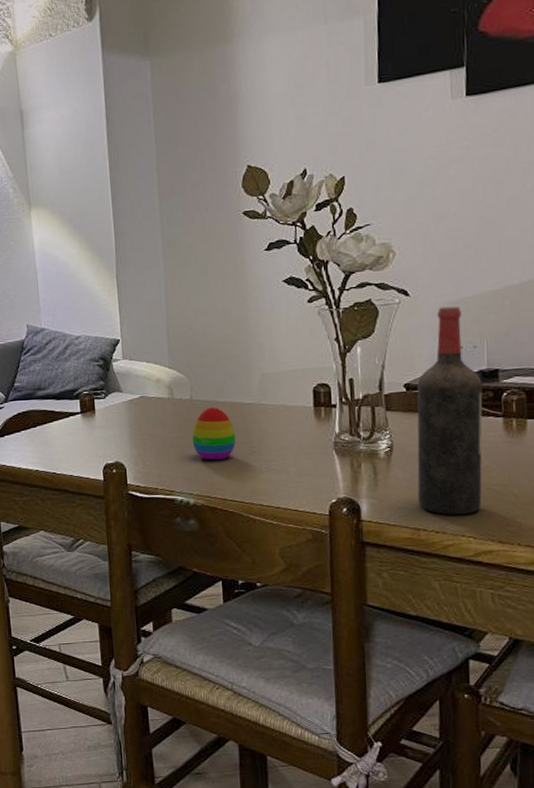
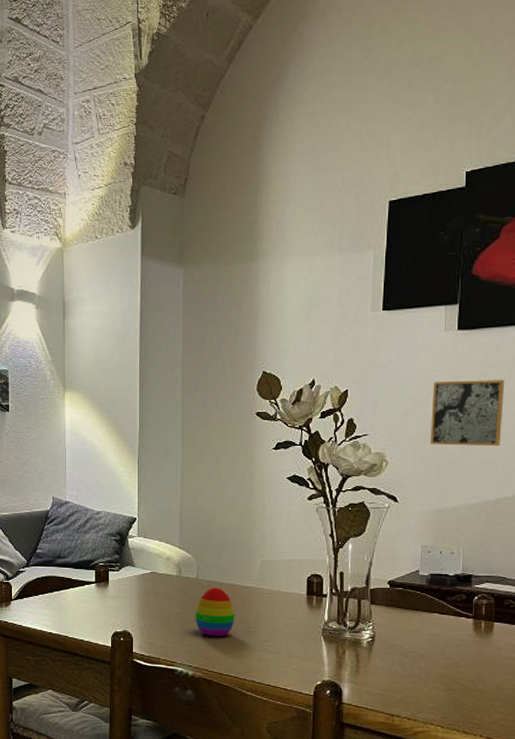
wine bottle: present [417,306,483,515] -> none [393,514,457,705]
wall art: none [441,147,525,229] -> present [430,380,505,447]

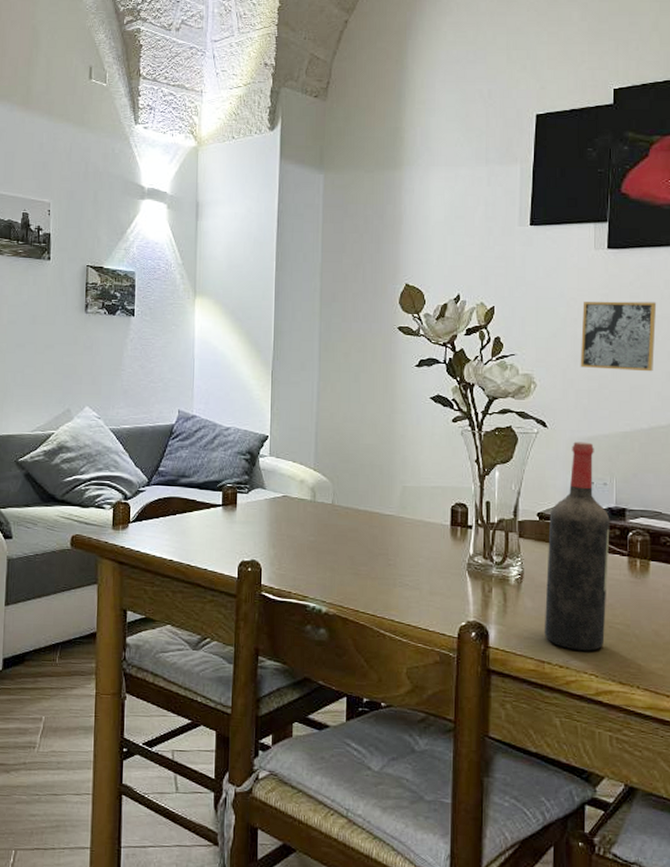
decorative egg: present [195,587,235,637] -> none [330,514,373,570]
wine bottle: none [393,514,457,705] -> present [544,441,610,651]

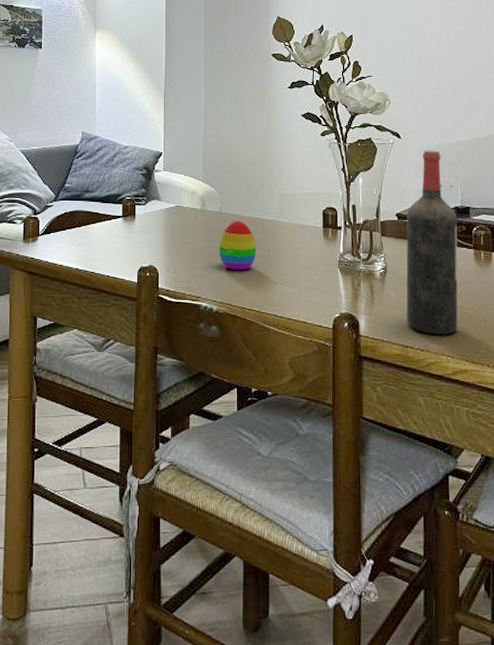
decorative egg: none [330,514,373,570] -> present [218,221,257,271]
wall art: present [580,301,657,372] -> none [425,29,486,88]

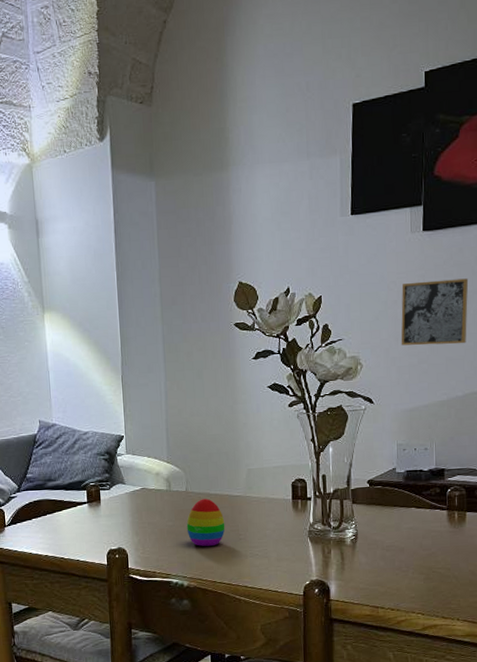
wine bottle: present [406,150,458,335] -> none [377,413,431,595]
wall art: none [425,29,486,88] -> present [401,278,469,346]

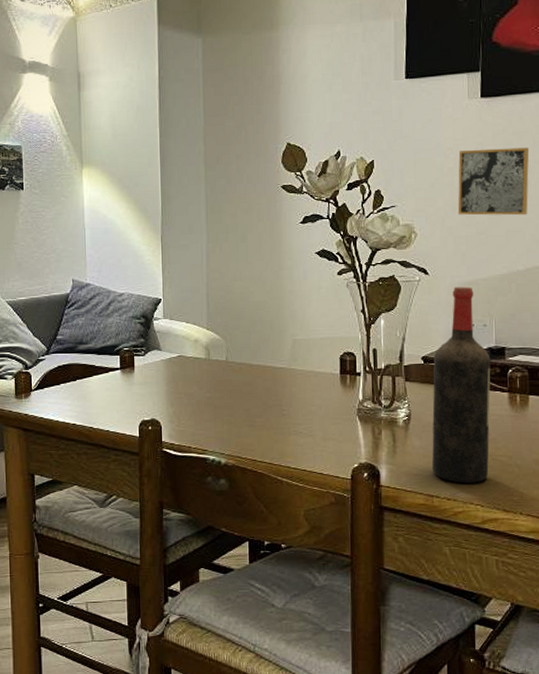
decorative egg: present [186,498,225,547] -> none [226,369,268,422]
wine bottle: none [377,413,431,595] -> present [431,286,491,483]

